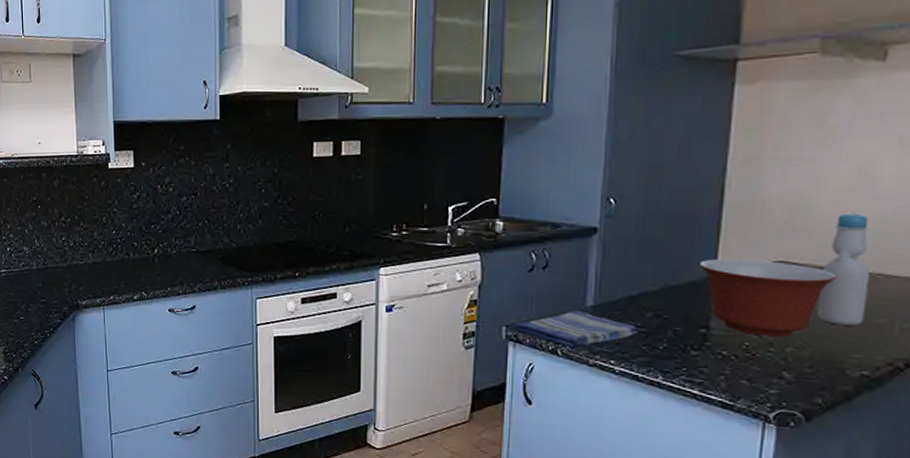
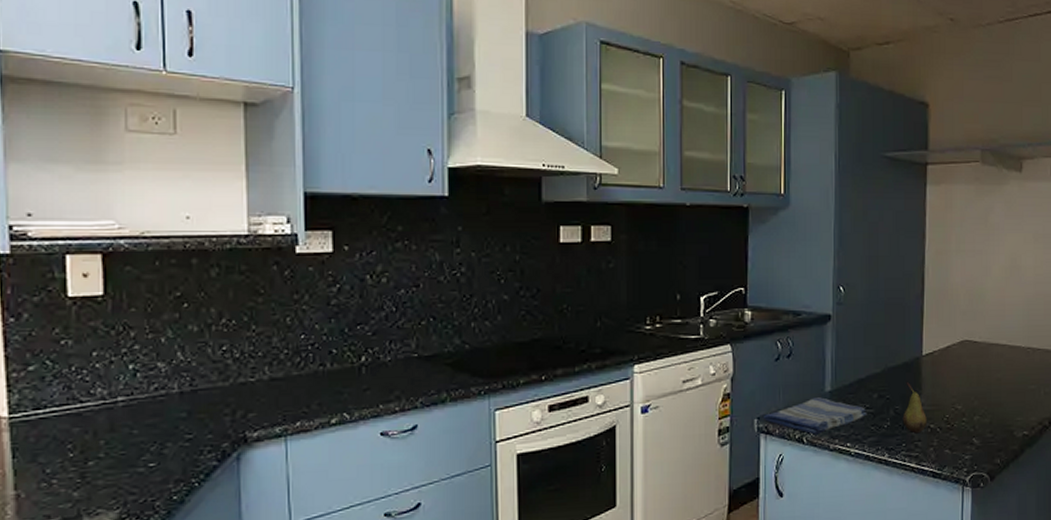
fruit: none [684,302,718,358] -> present [902,381,927,433]
mixing bowl: present [698,258,838,337] -> none [909,339,1003,408]
bottle: present [817,211,869,326] -> none [992,296,1023,393]

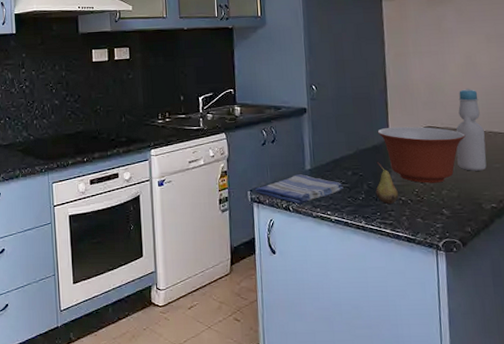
mixing bowl: none [909,339,1003,408] -> present [377,126,466,183]
bottle: none [992,296,1023,393] -> present [455,88,487,171]

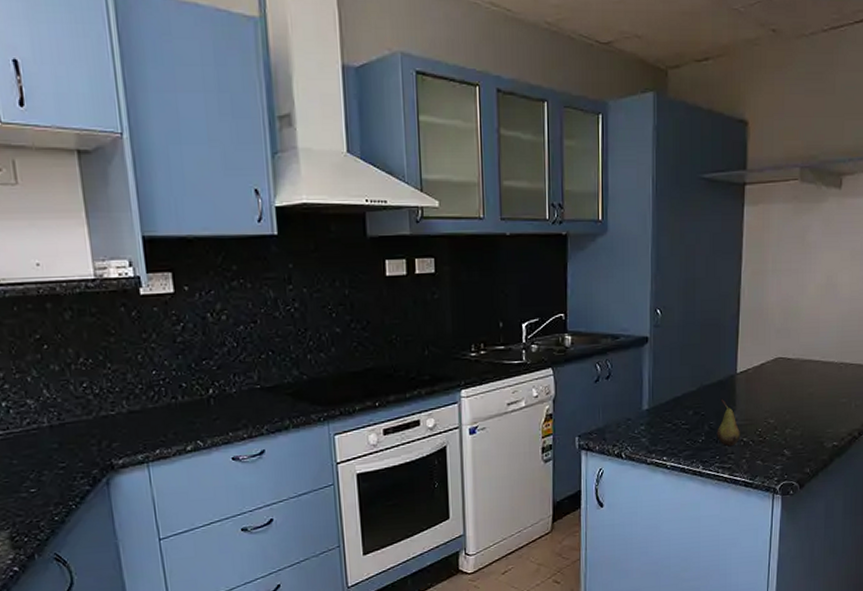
dish towel: present [255,174,344,205] -> none [585,415,683,450]
mixing bowl: present [377,126,466,183] -> none [724,357,816,422]
bottle: present [455,88,487,171] -> none [805,313,836,407]

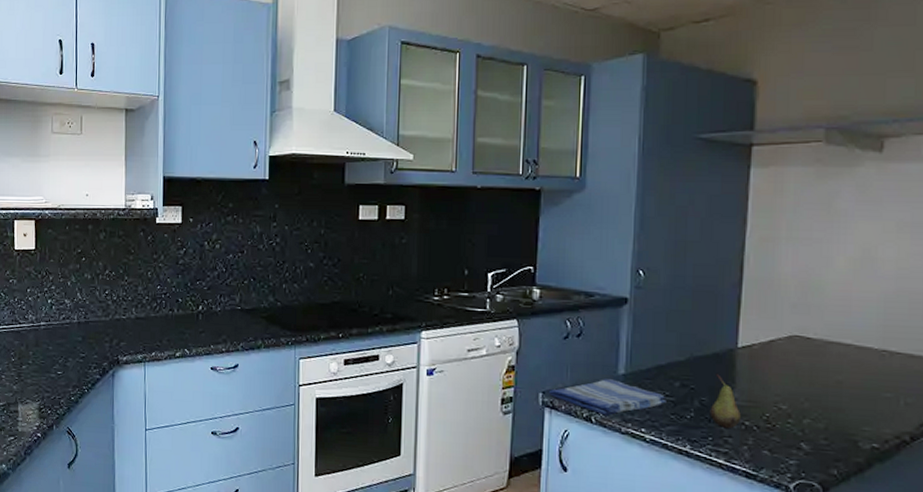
dish towel: none [585,415,683,450] -> present [549,379,666,416]

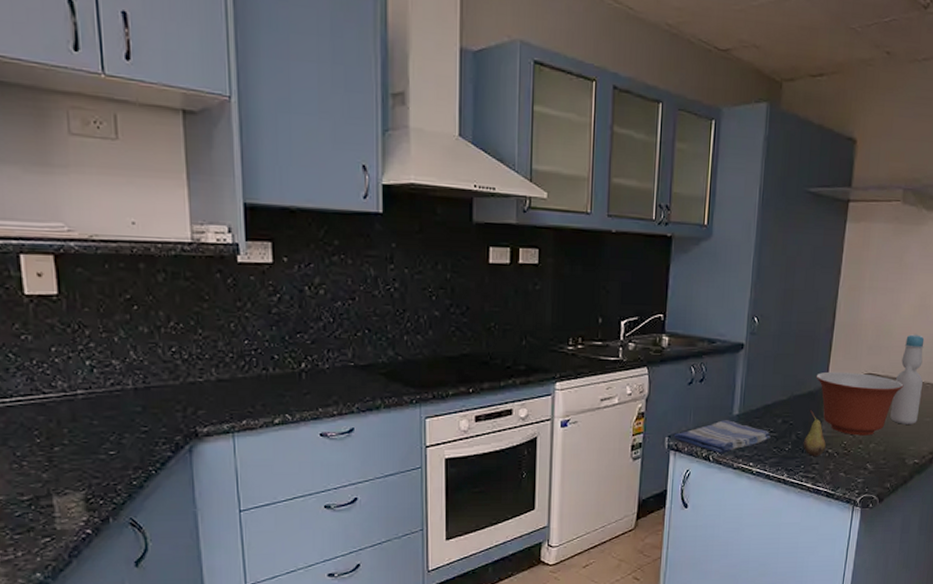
mixing bowl: none [721,331,847,409] -> present [816,371,904,436]
bottle: none [831,290,875,400] -> present [890,333,925,424]

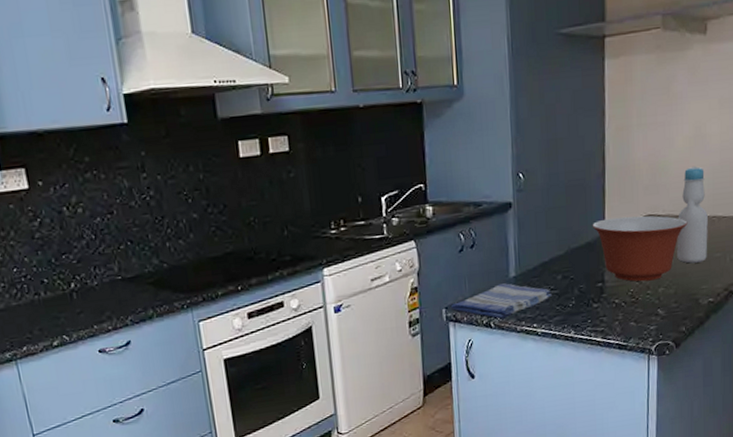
fruit: present [803,409,826,456] -> none [587,260,612,309]

